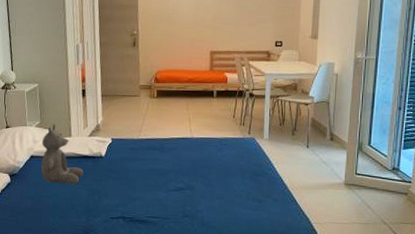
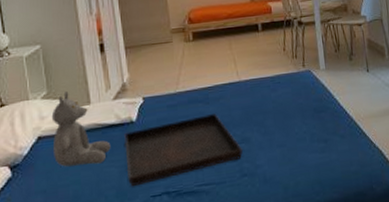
serving tray: none [93,161,187,208] -> present [124,114,243,187]

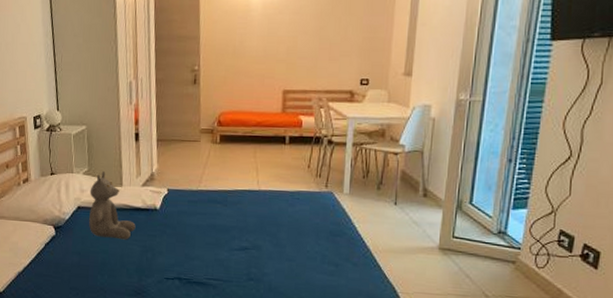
serving tray: present [124,114,243,187] -> none [146,216,252,267]

